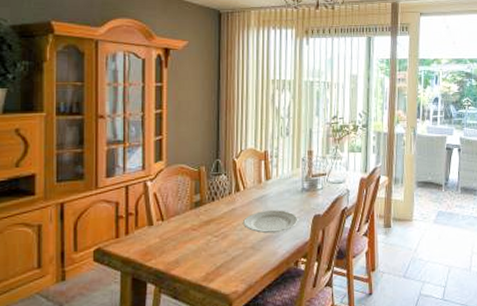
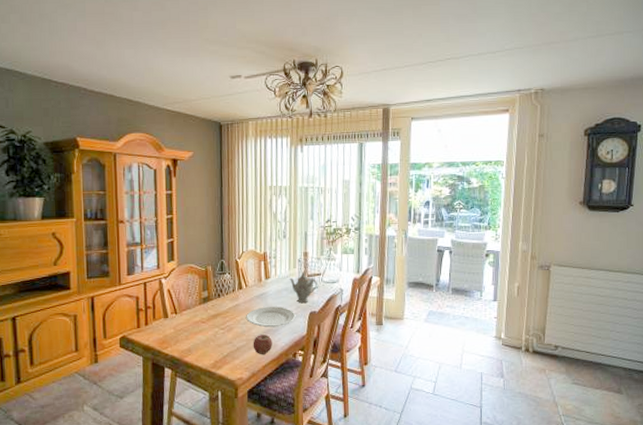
apple: none [250,241,272,265] -> present [253,334,272,355]
teapot: none [292,171,323,206] -> present [289,271,318,304]

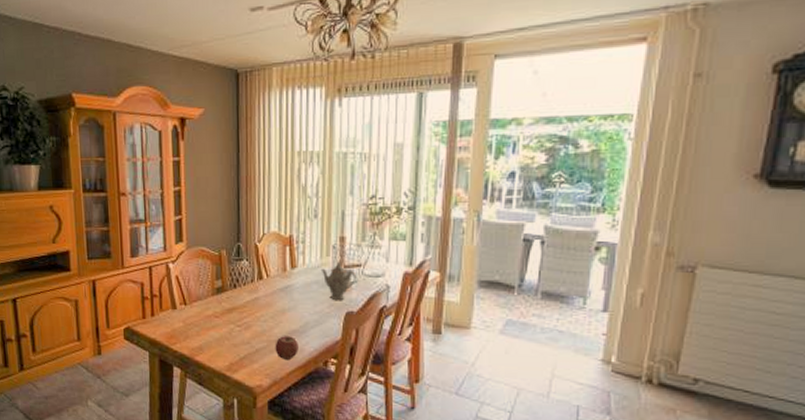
plate: present [246,307,296,328] -> none [267,303,328,328]

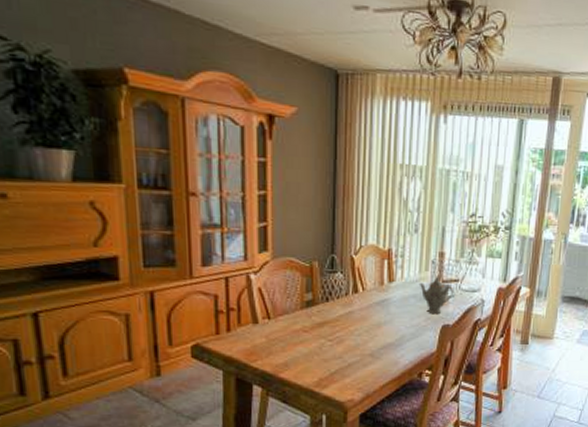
apple: present [275,336,298,361] -> none [368,349,393,374]

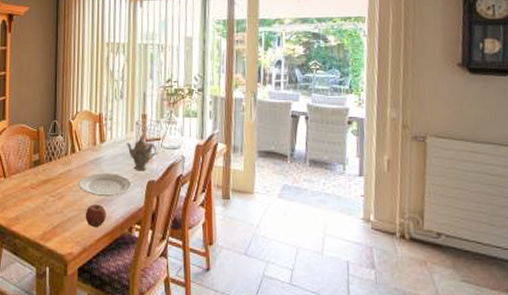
plate: none [362,316,424,341] -> present [79,174,132,197]
apple: none [368,349,393,374] -> present [85,204,106,228]

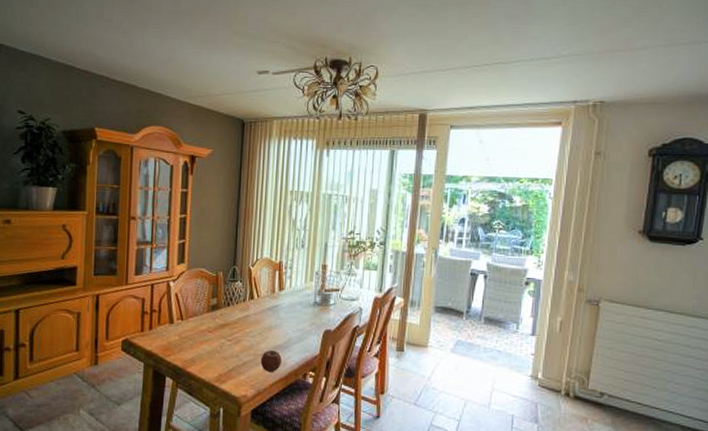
plate: present [79,174,132,197] -> none [255,321,309,344]
teapot: present [126,135,157,171] -> none [304,285,335,321]

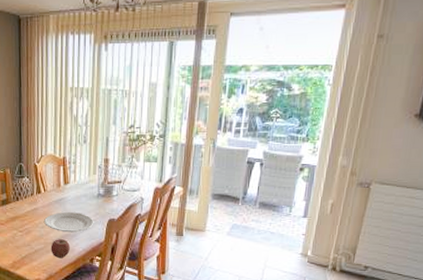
plate: none [255,321,309,344] -> present [44,212,94,233]

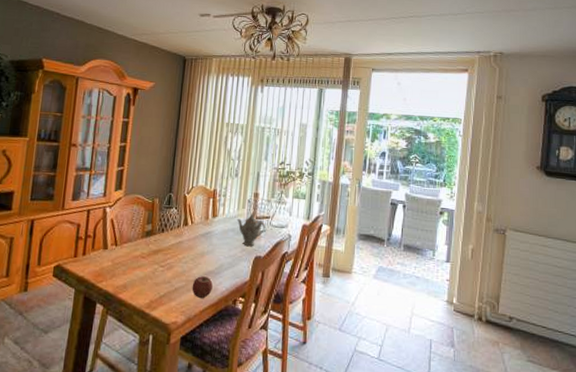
plate: present [44,212,94,233] -> none [188,247,240,270]
teapot: none [88,178,118,211] -> present [237,213,266,247]

